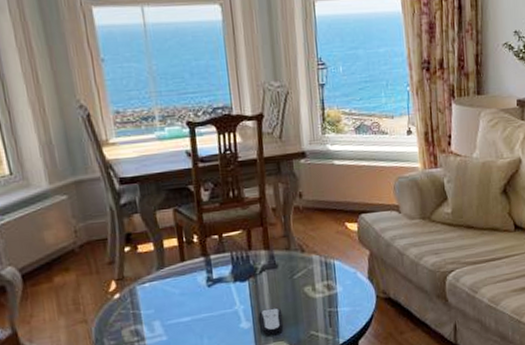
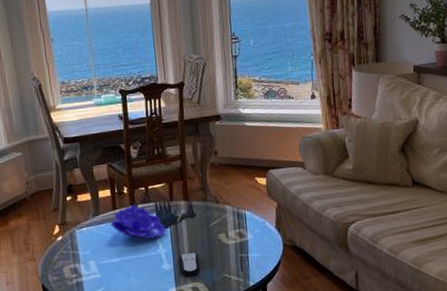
decorative bowl: none [178,253,246,294] -> present [110,203,167,239]

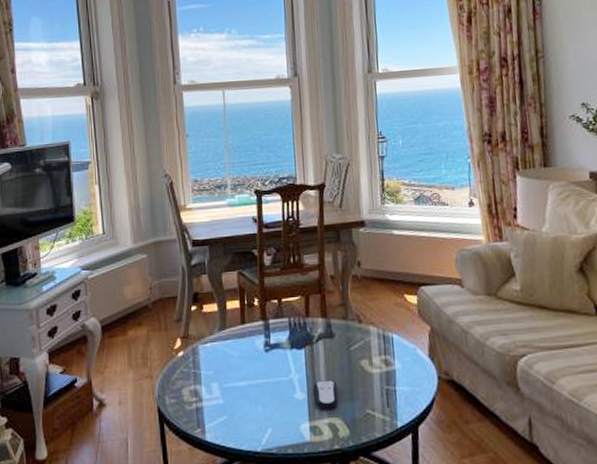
decorative bowl: present [110,203,167,239] -> none [238,317,302,361]

